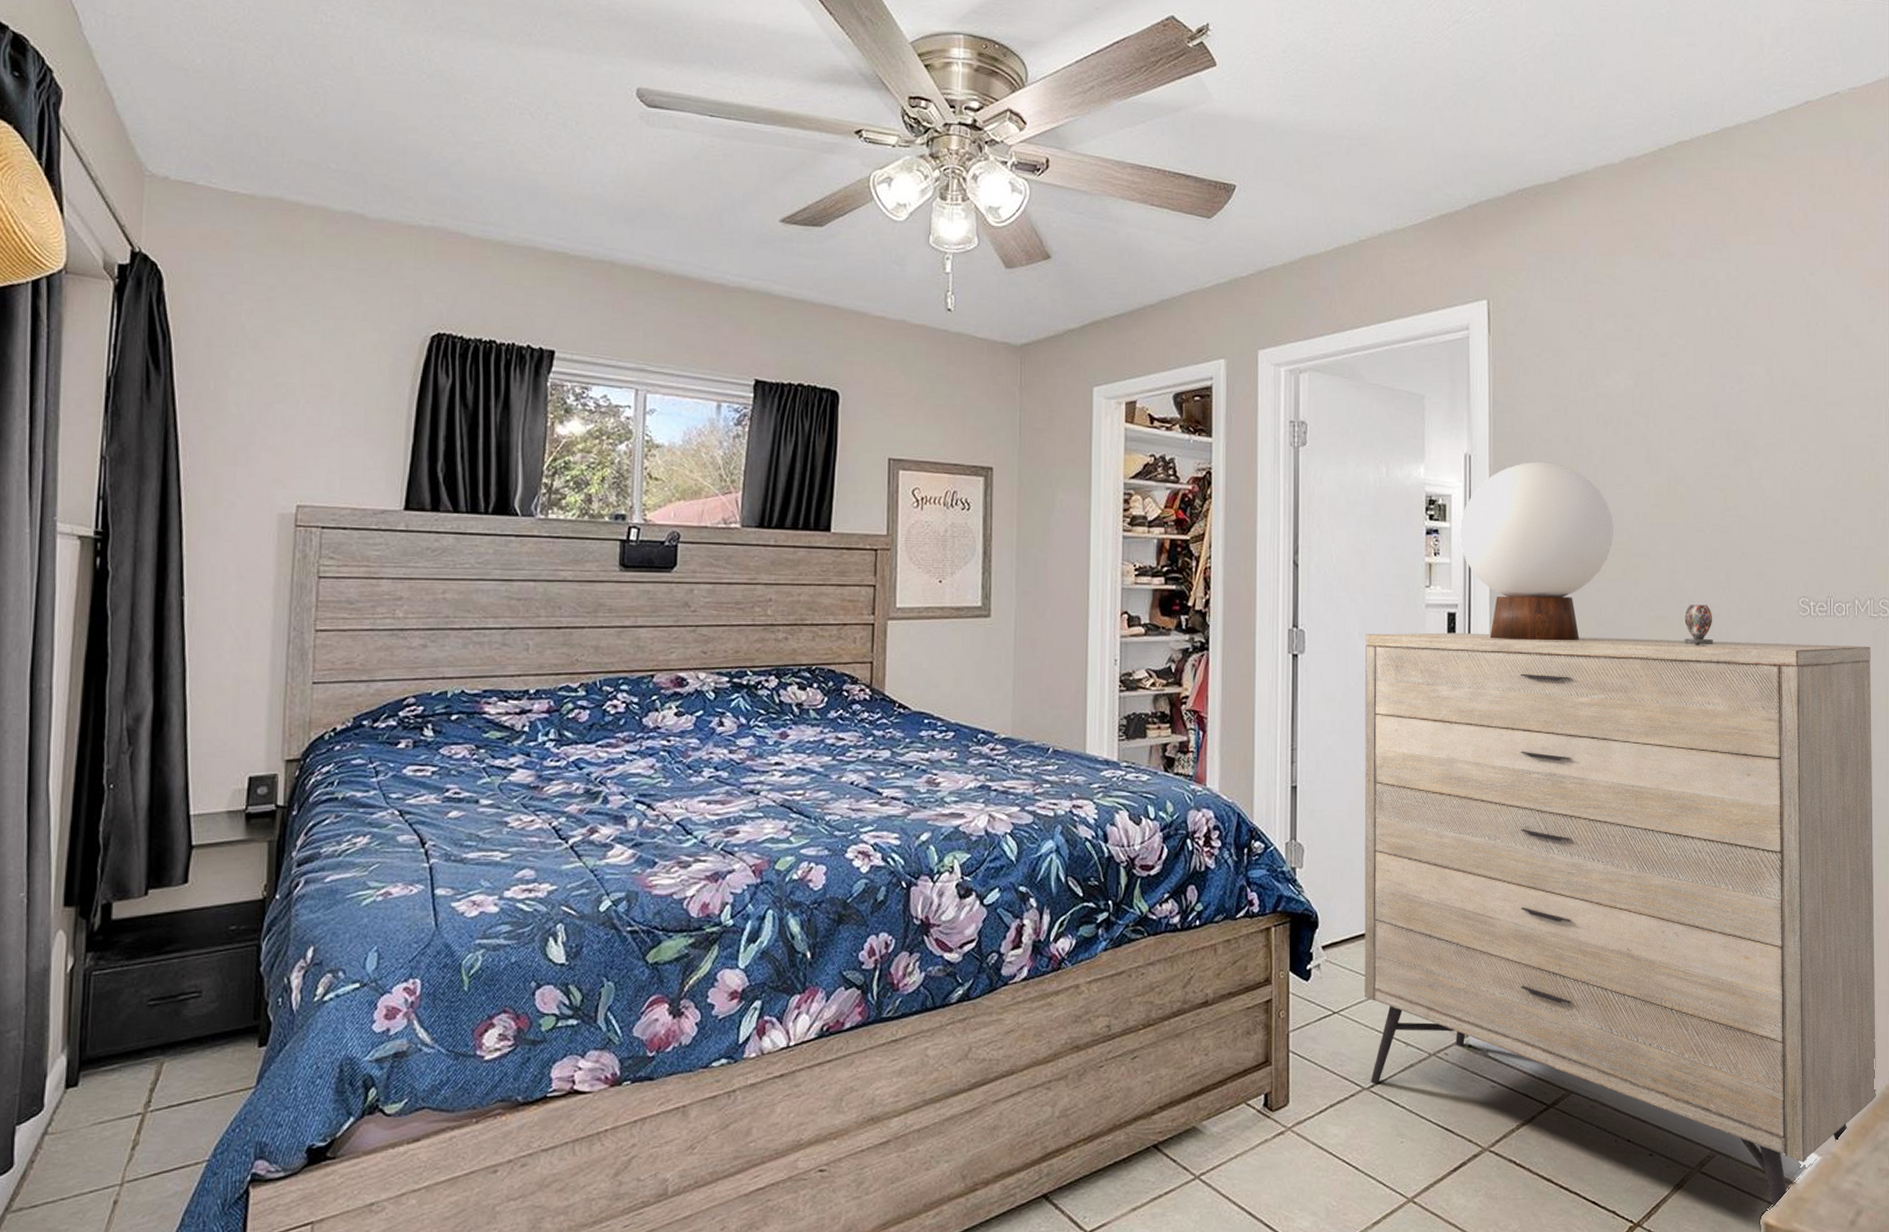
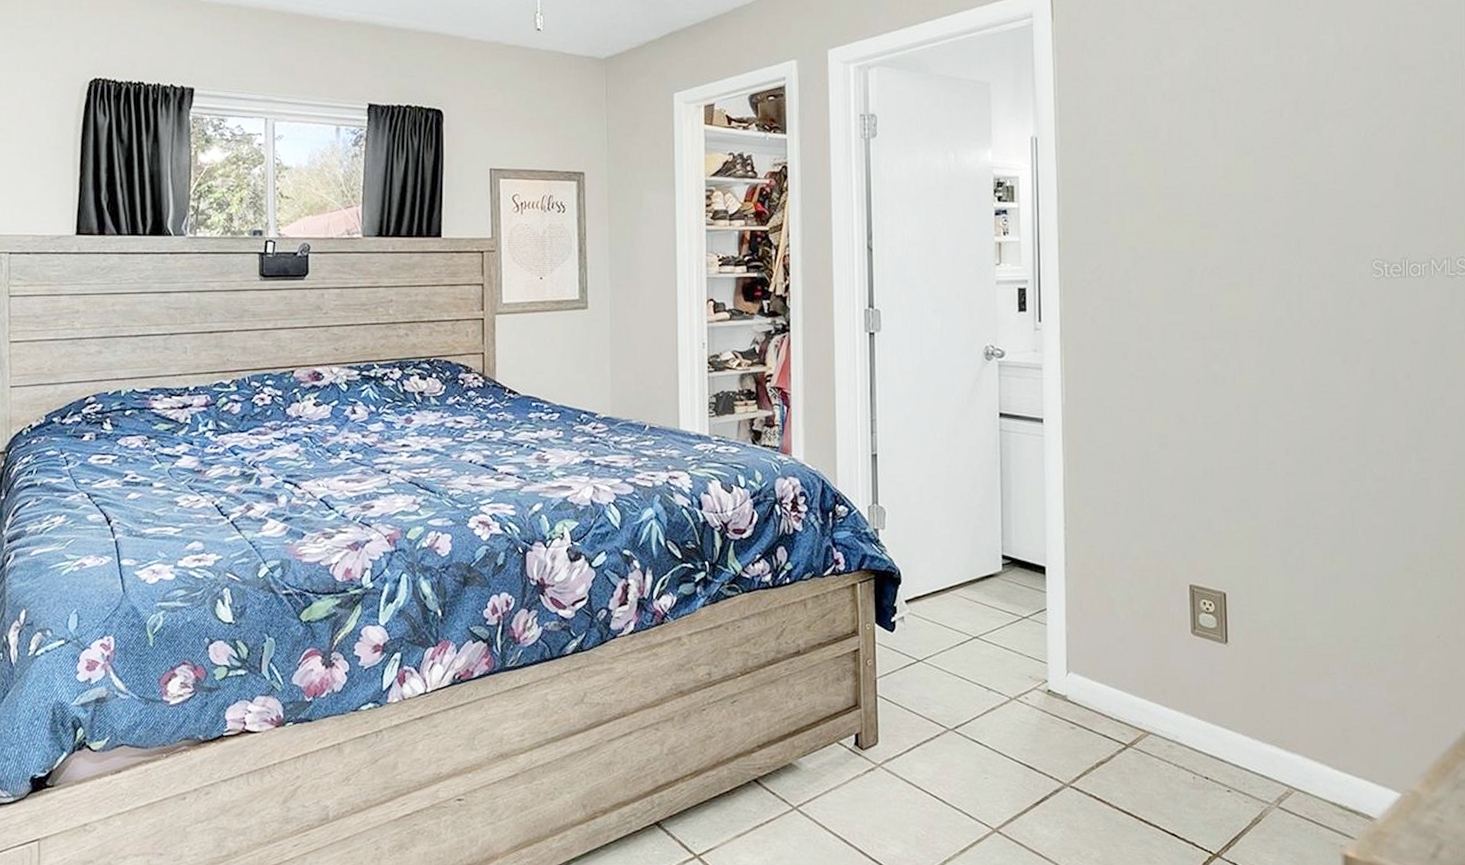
dresser: present [1364,632,1876,1208] -> none [939,305,1457,842]
table lamp: present [1460,462,1613,641] -> none [1028,141,1181,312]
decorative vase: present [1684,605,1713,646] -> none [1254,271,1284,311]

